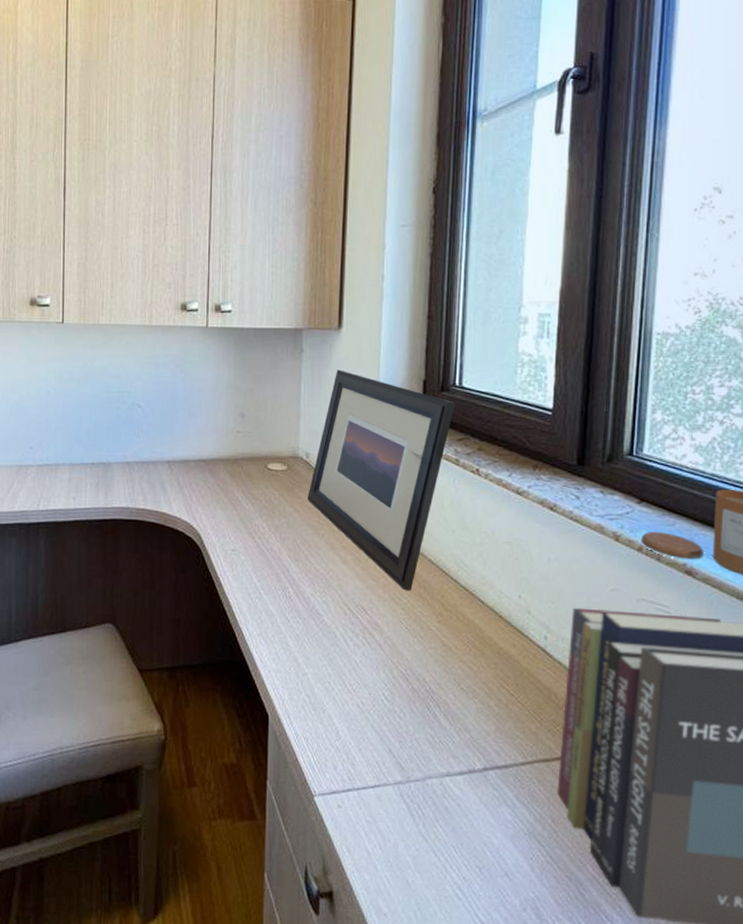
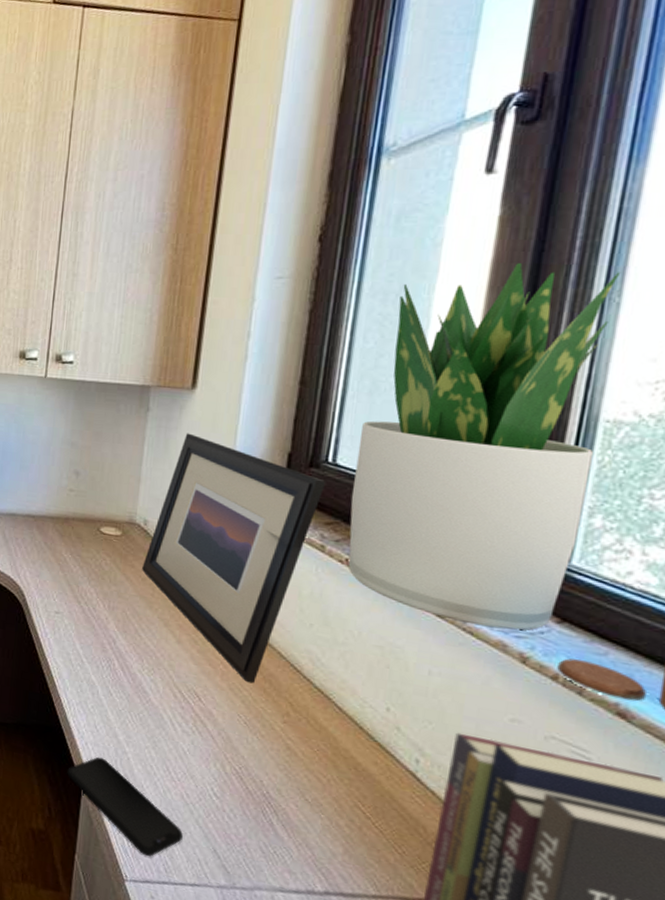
smartphone: none [254,682,361,768] -> present [67,757,183,857]
planter: none [476,208,657,514] -> present [348,263,621,631]

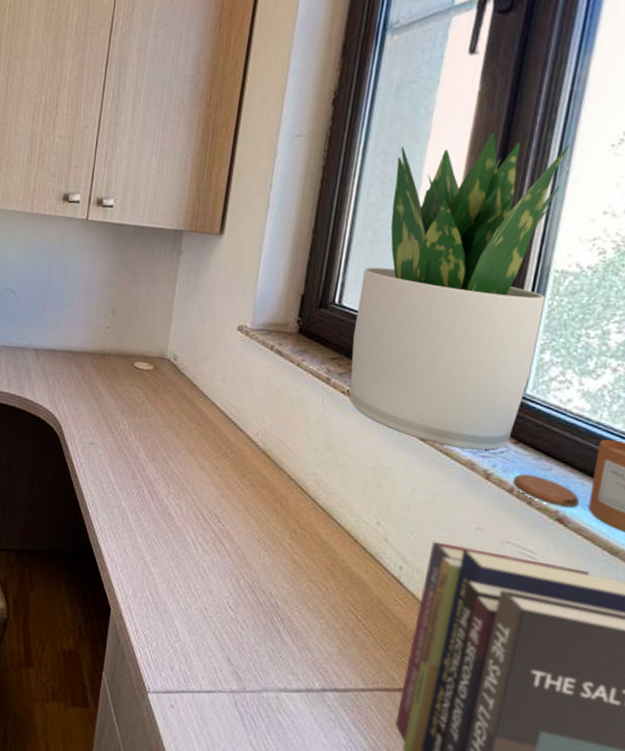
smartphone: present [67,757,183,857] -> none [97,578,201,668]
picture frame: present [142,433,326,683] -> none [171,275,333,504]

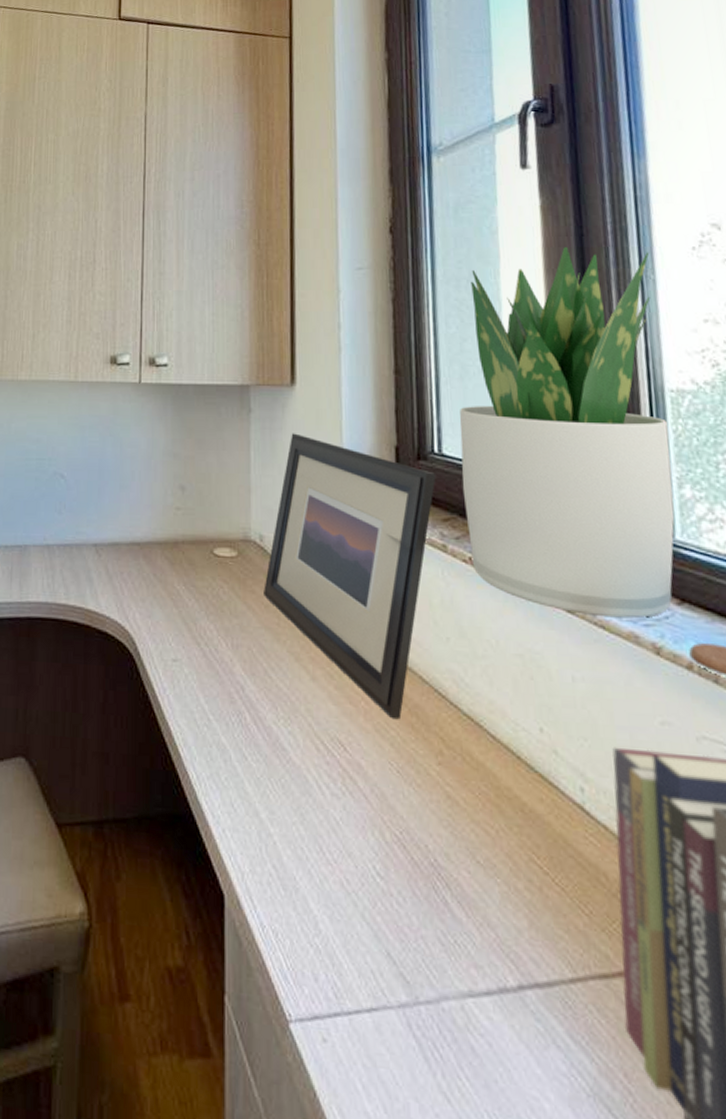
picture frame: none [171,275,333,504] -> present [264,433,436,718]

